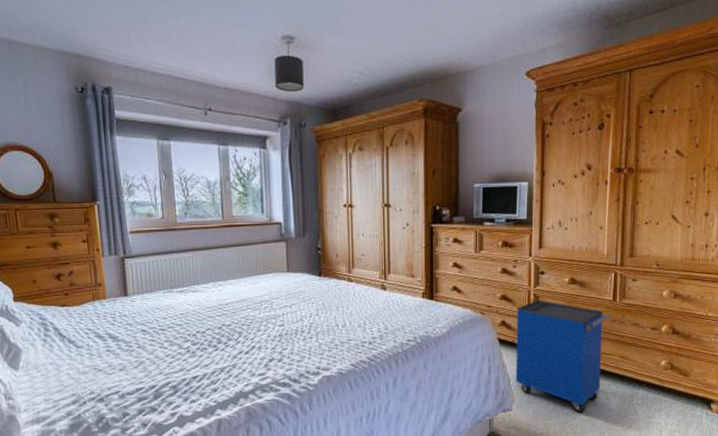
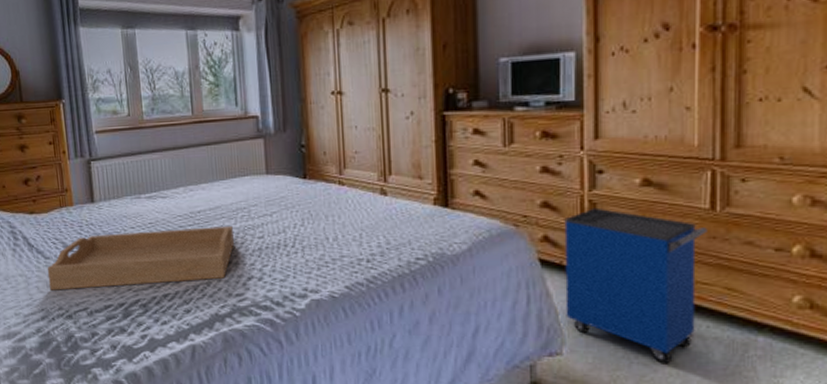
serving tray: none [78,316,258,377] -> present [47,226,234,290]

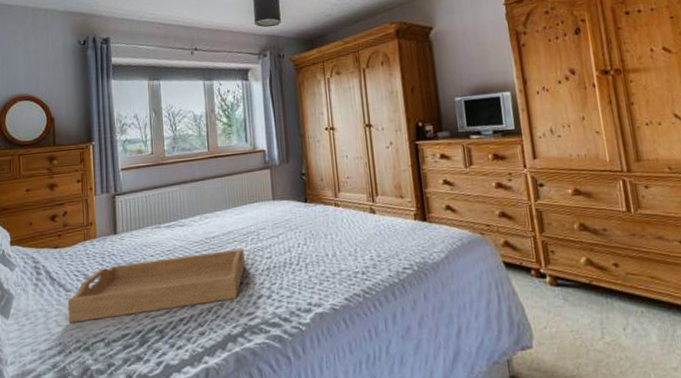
cabinet: present [564,207,707,364] -> none [519,215,633,349]

